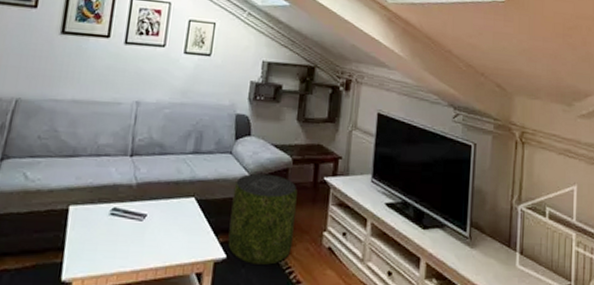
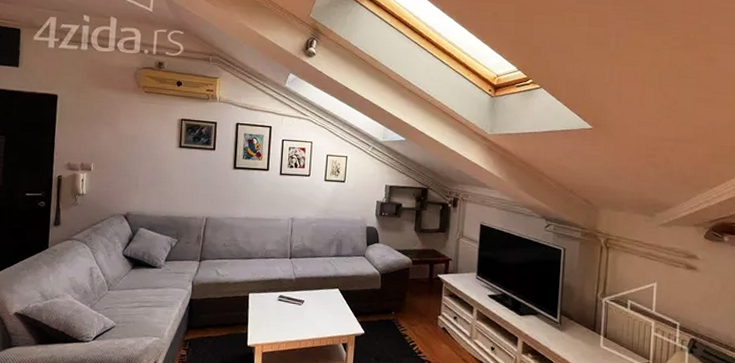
pouf: present [228,173,298,265] -> none [365,271,417,339]

